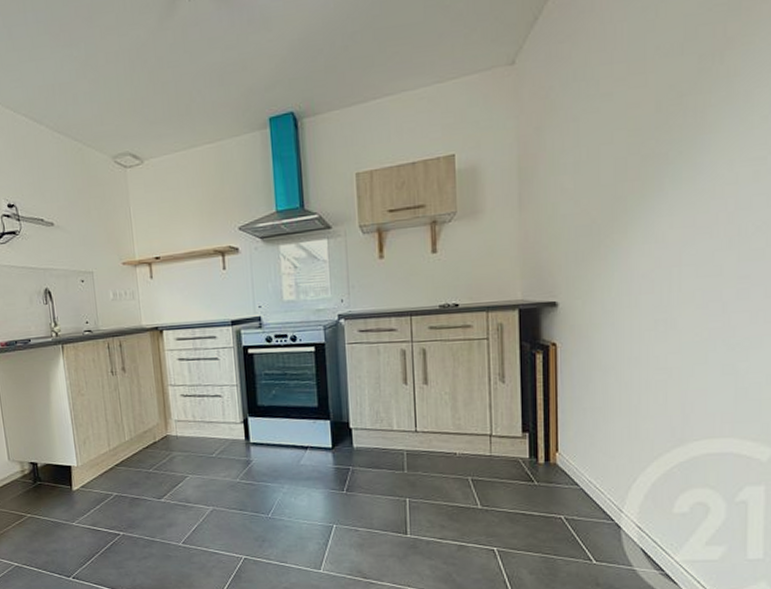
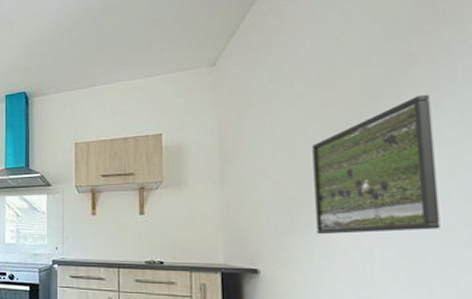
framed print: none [617,85,742,258] -> present [312,94,441,235]

